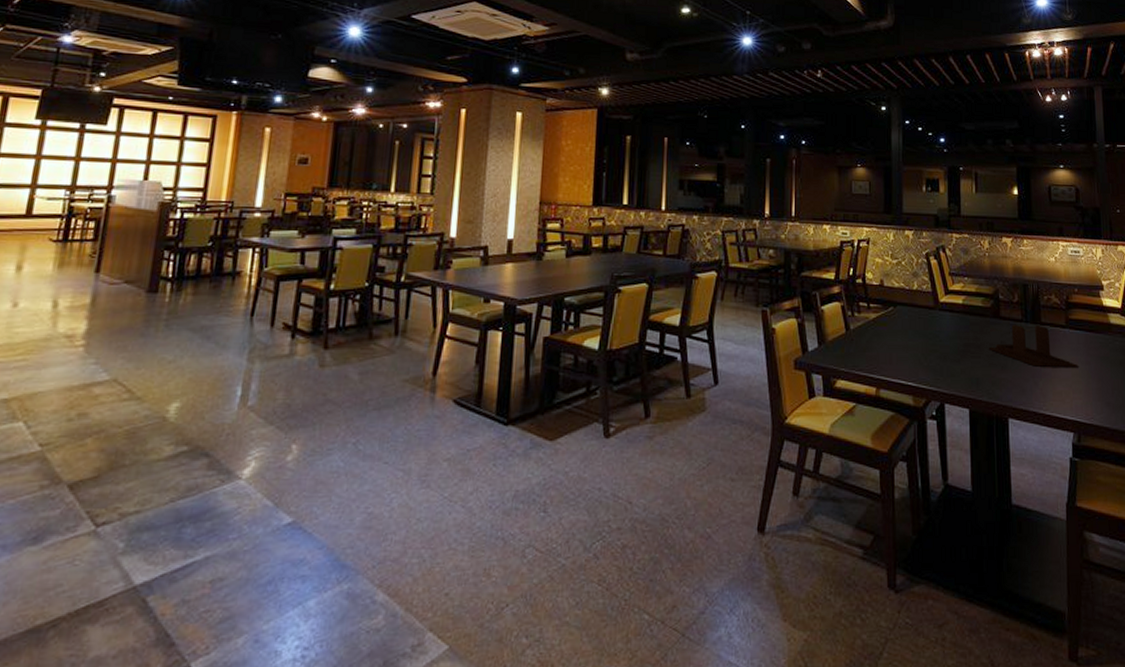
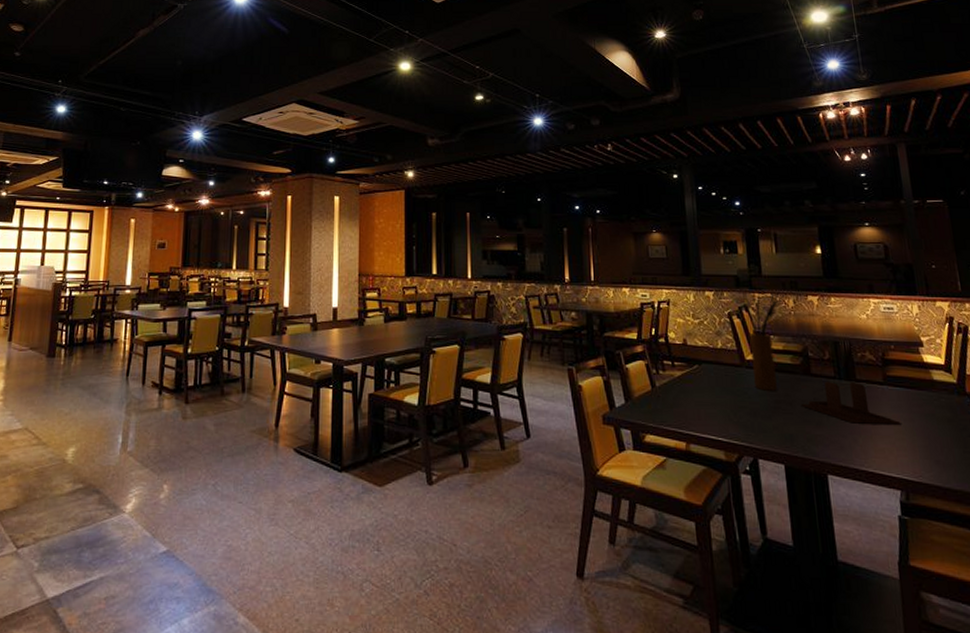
vase: none [939,226,981,335] -> present [741,287,785,392]

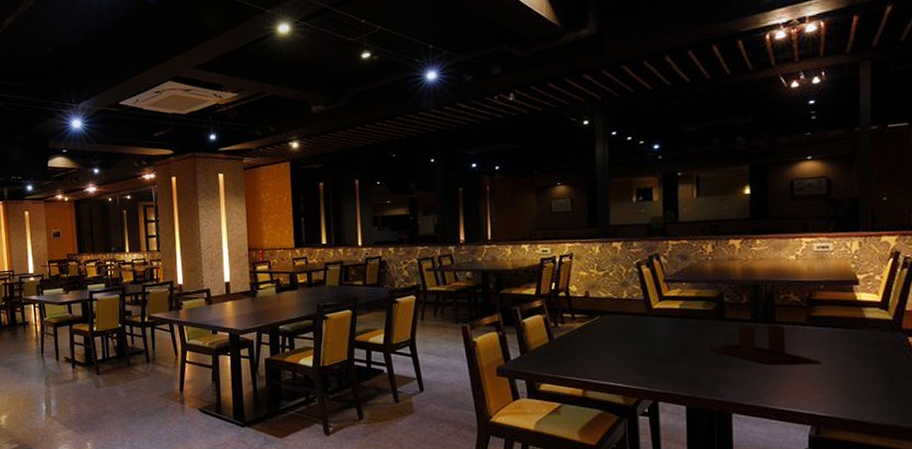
vase: present [741,287,785,392] -> none [652,234,703,339]

